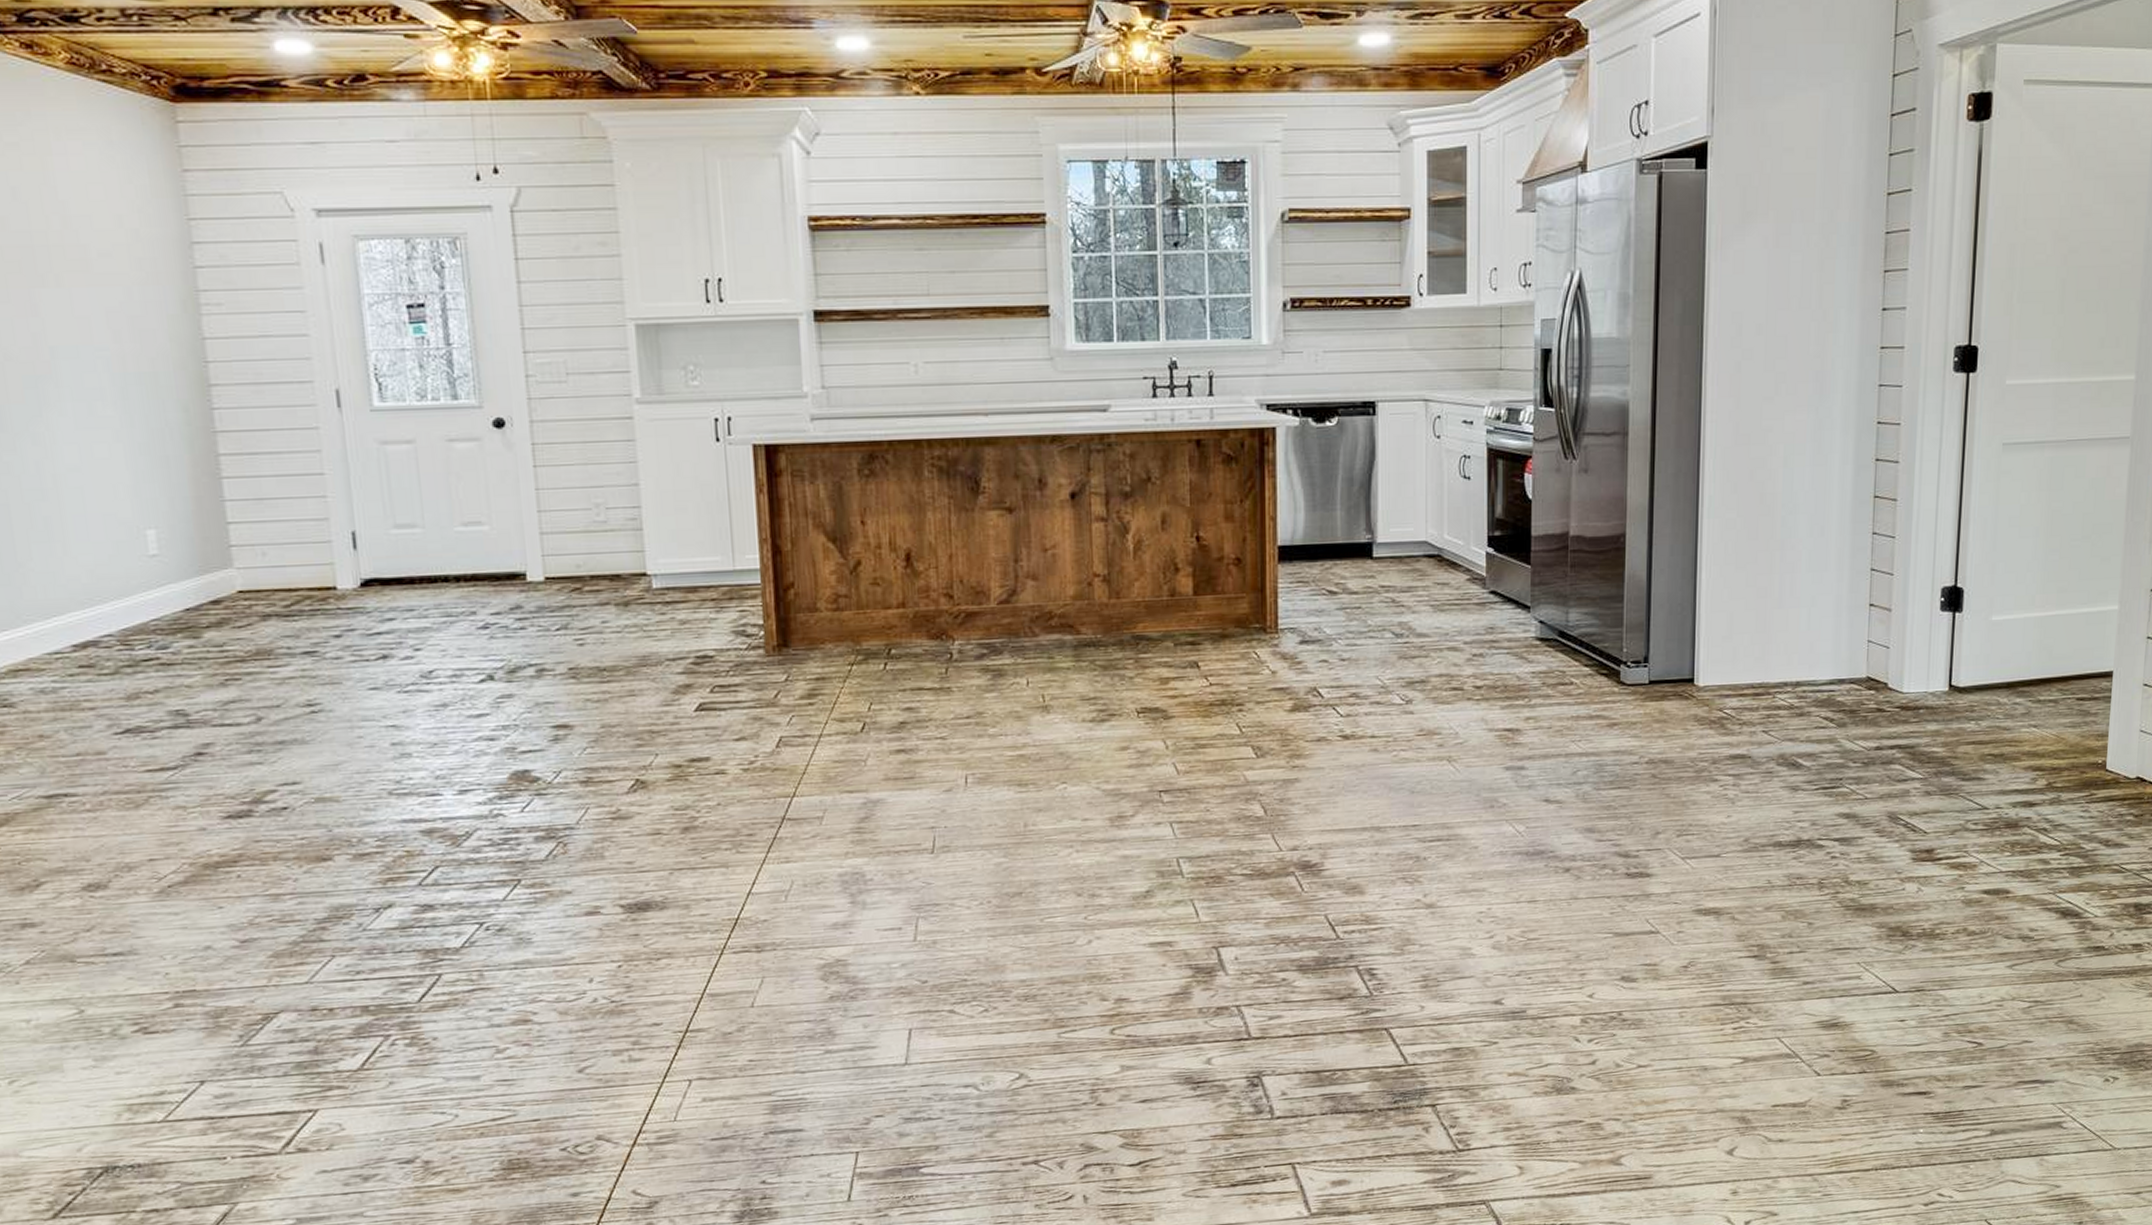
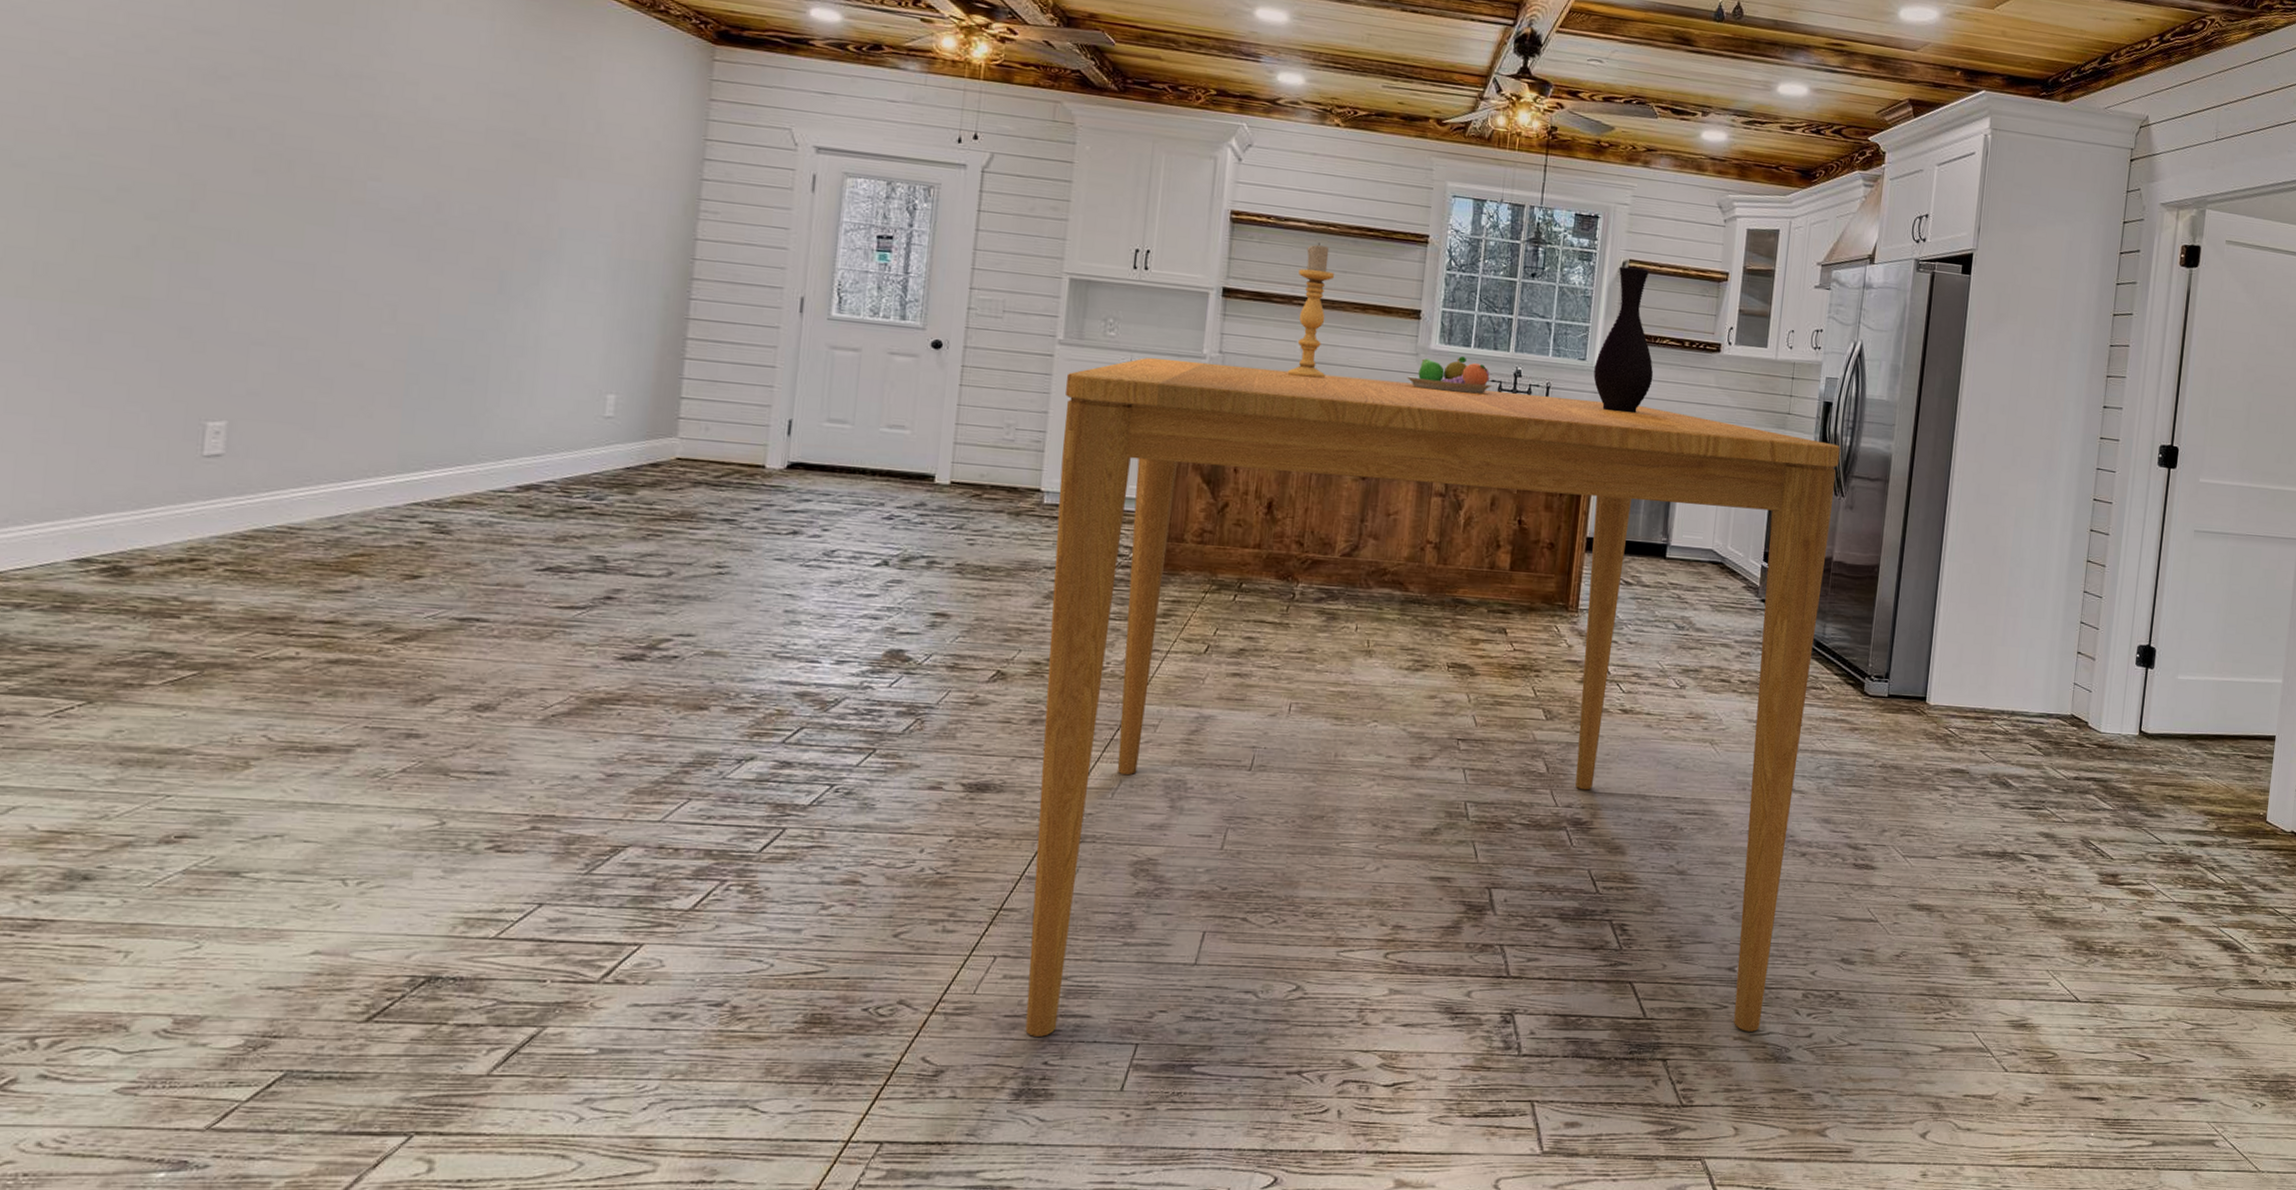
dining table: none [652,384,1566,1157] -> present [1025,358,1840,1037]
candle holder: none [899,241,948,404] -> present [1287,243,1334,379]
fruit bowl: none [1044,353,1144,398] -> present [1407,356,1492,394]
vase: none [1263,217,1334,395] -> present [1593,266,1654,414]

